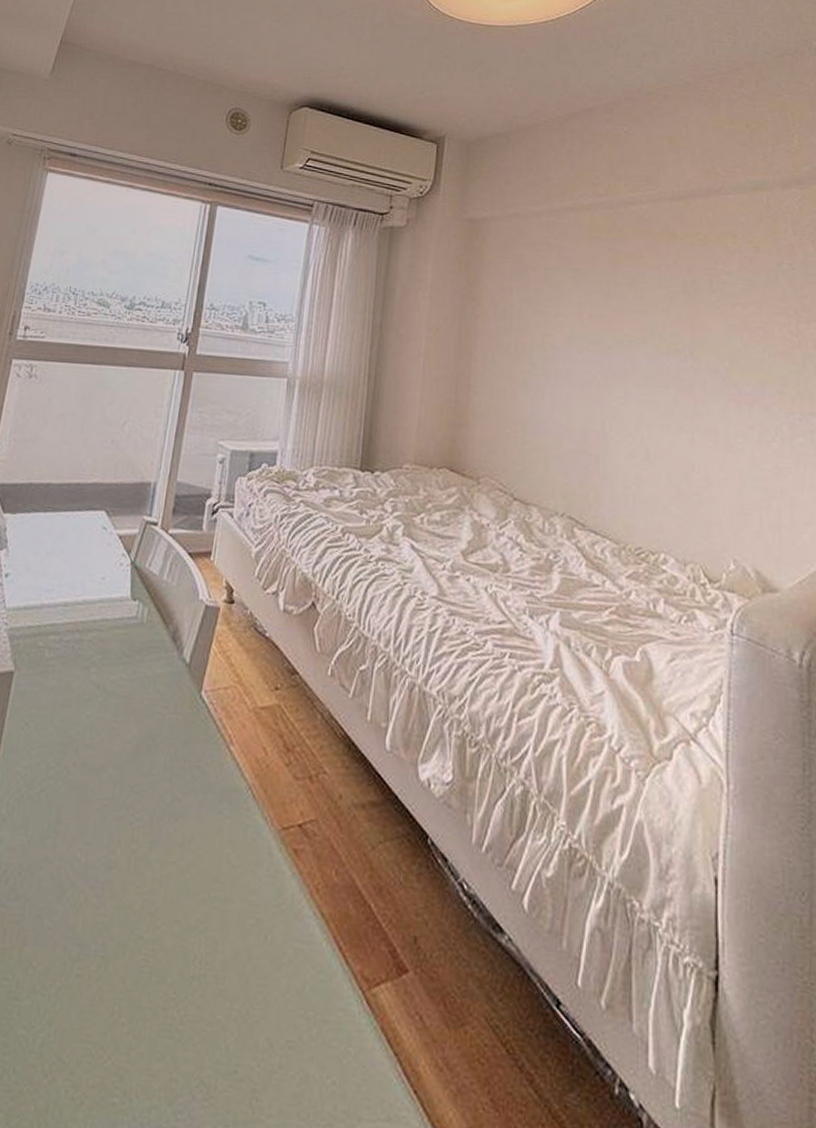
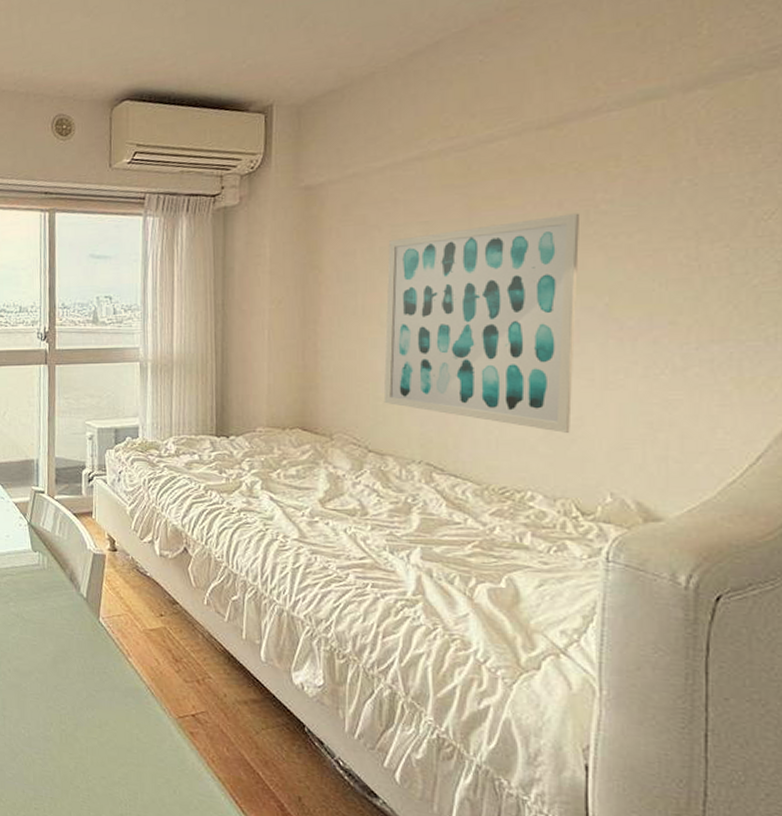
wall art: none [531,279,705,494] -> present [383,213,581,433]

